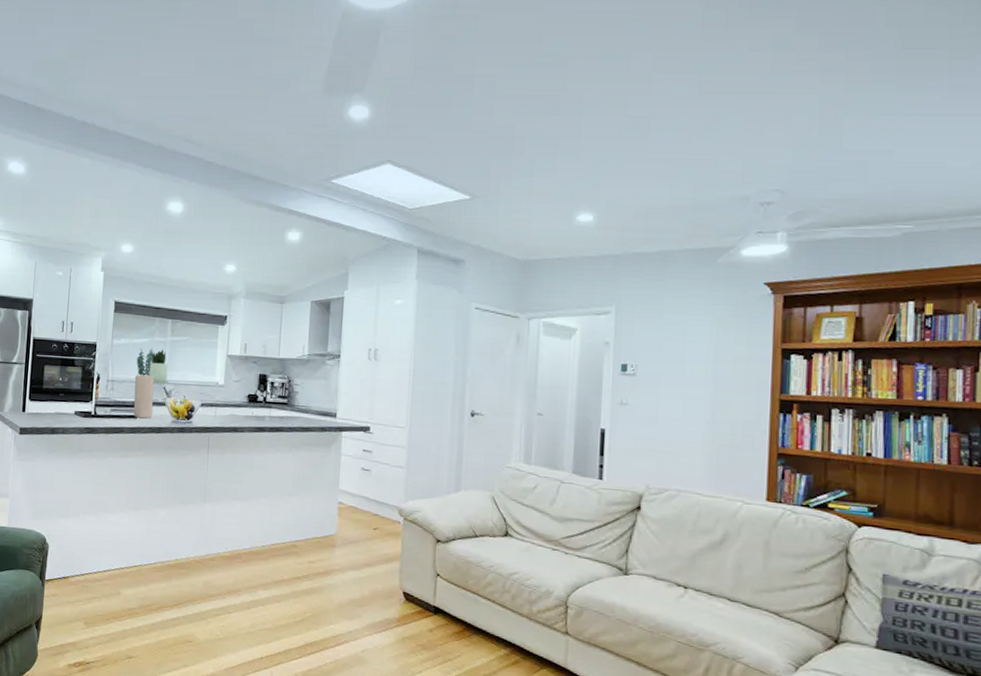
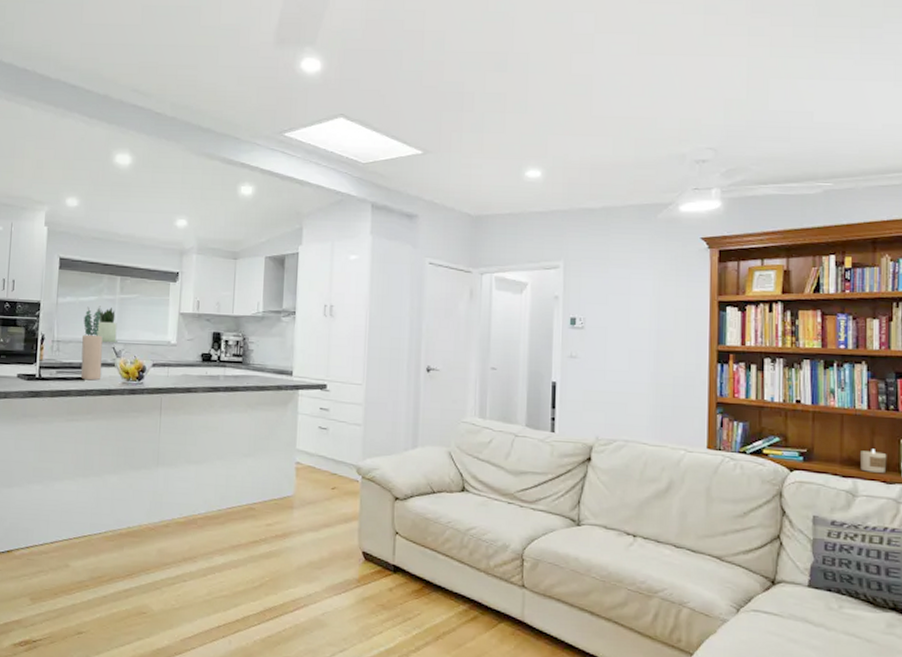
candle: none [938,506,969,533] -> present [860,448,887,474]

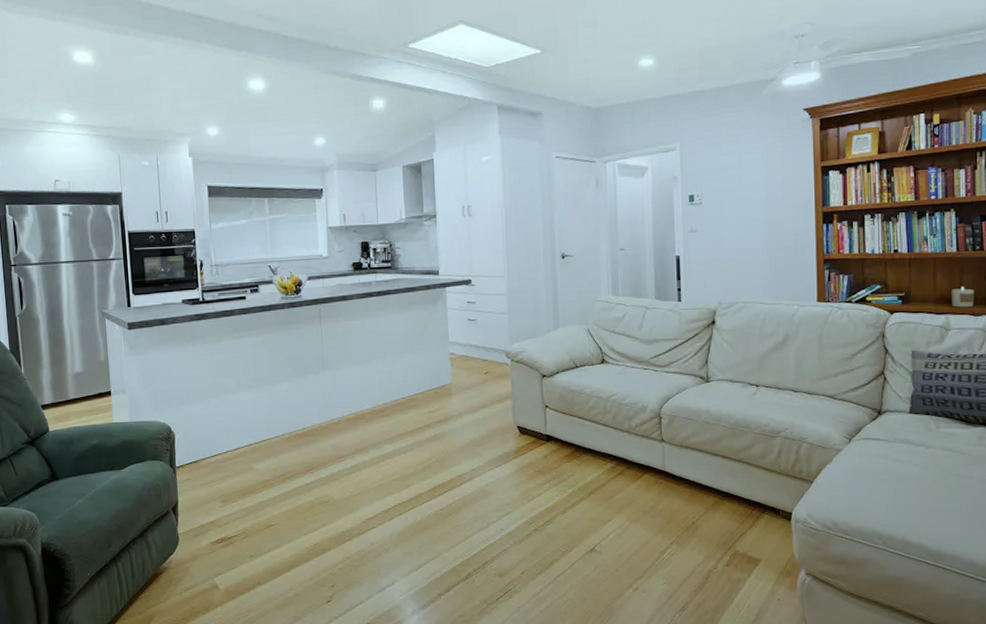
vase: present [80,306,103,381] -> none [238,228,262,299]
planter: present [97,308,118,343] -> none [249,228,272,262]

